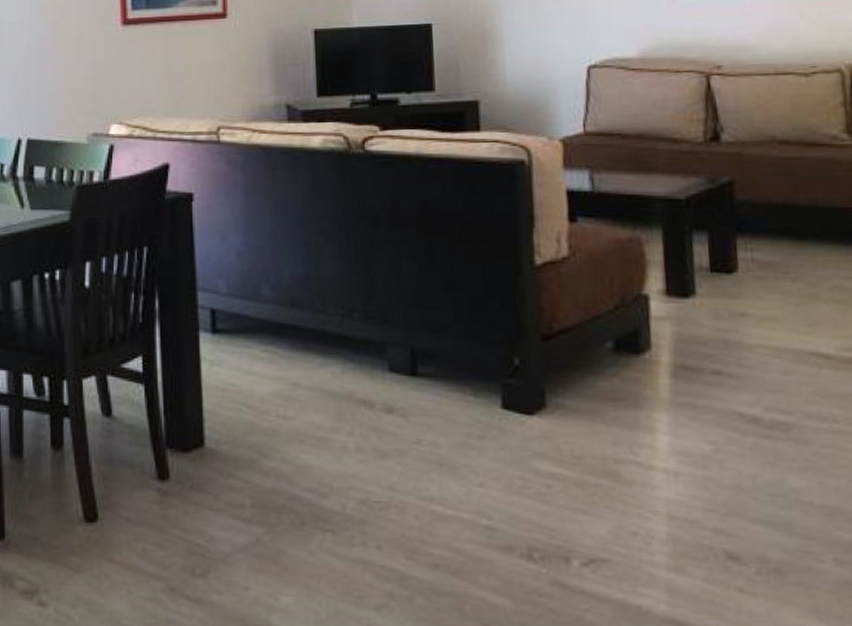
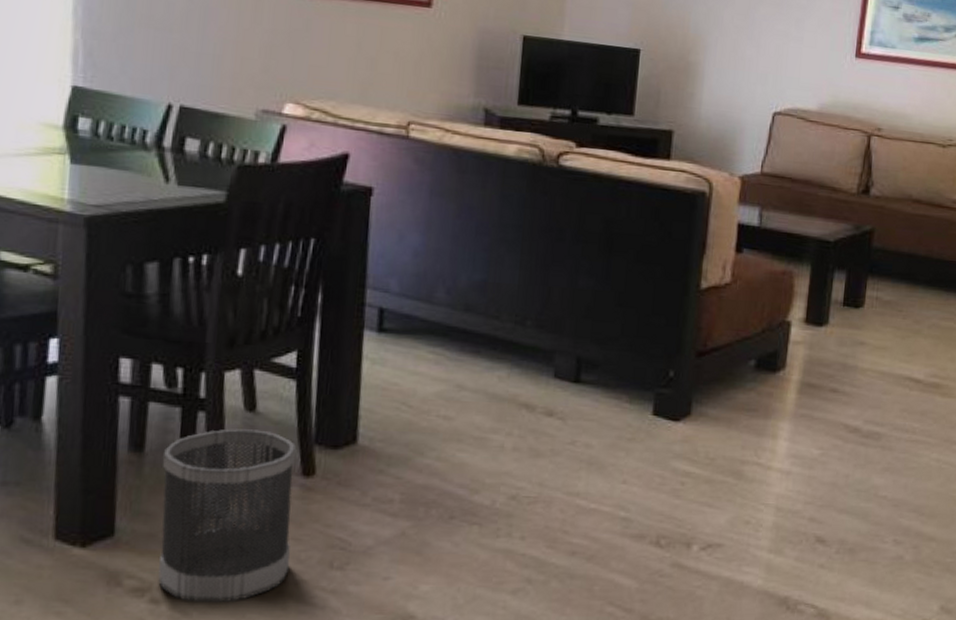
wastebasket: none [38,434,156,608] -> present [158,428,296,603]

